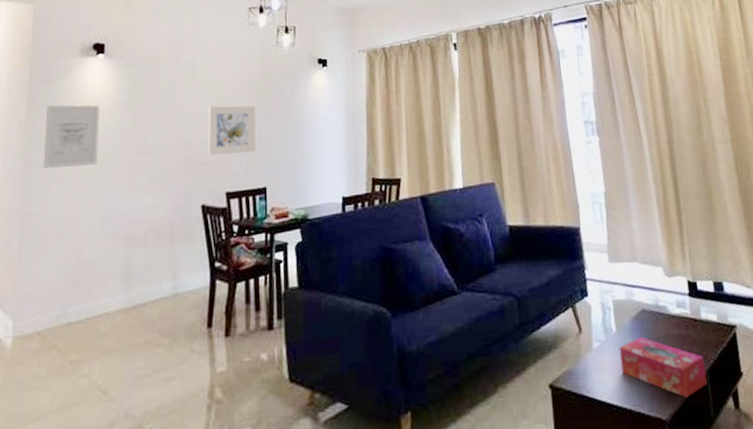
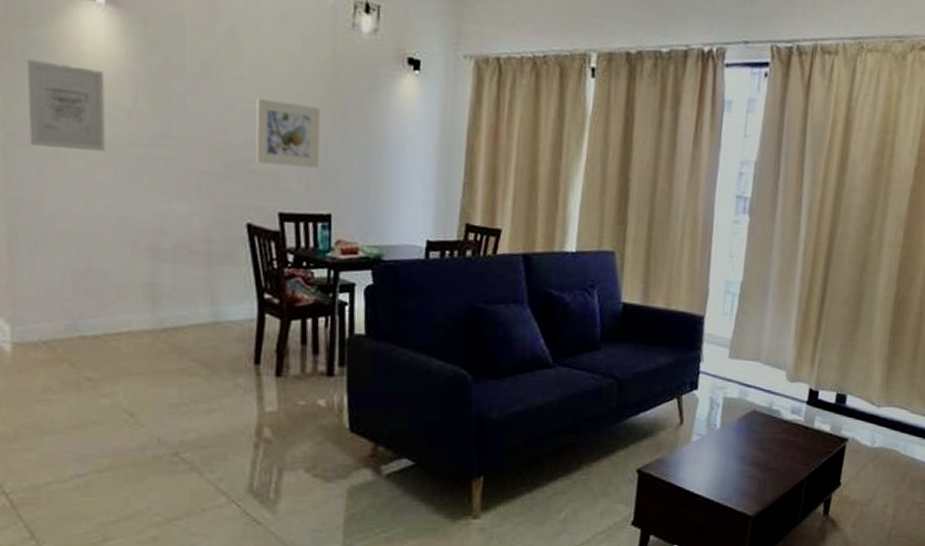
tissue box: present [619,336,707,398] -> none [717,436,806,498]

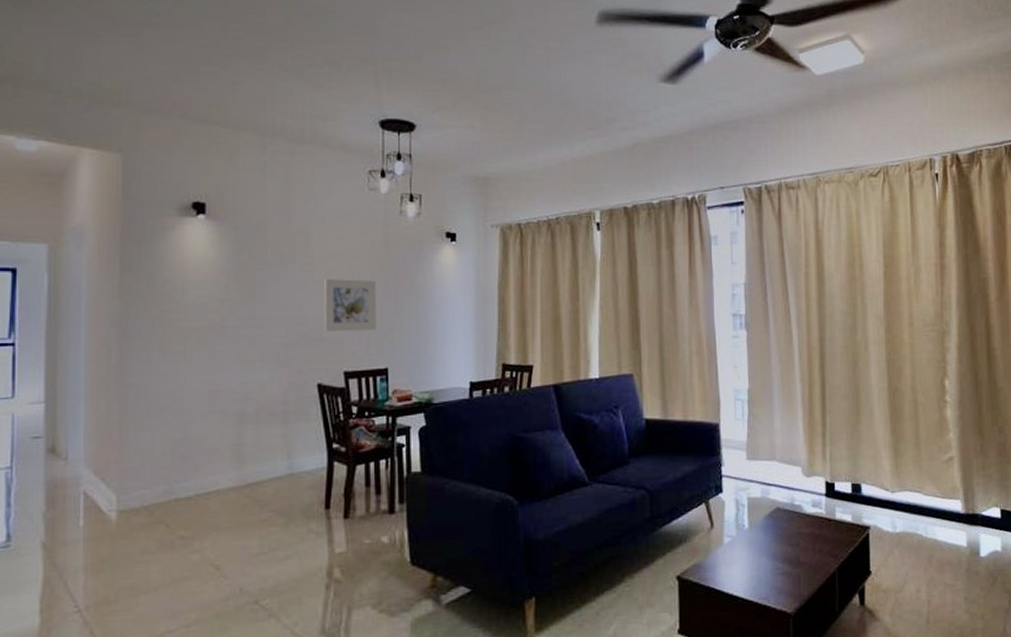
wall art: present [28,59,106,151] -> none [141,269,202,337]

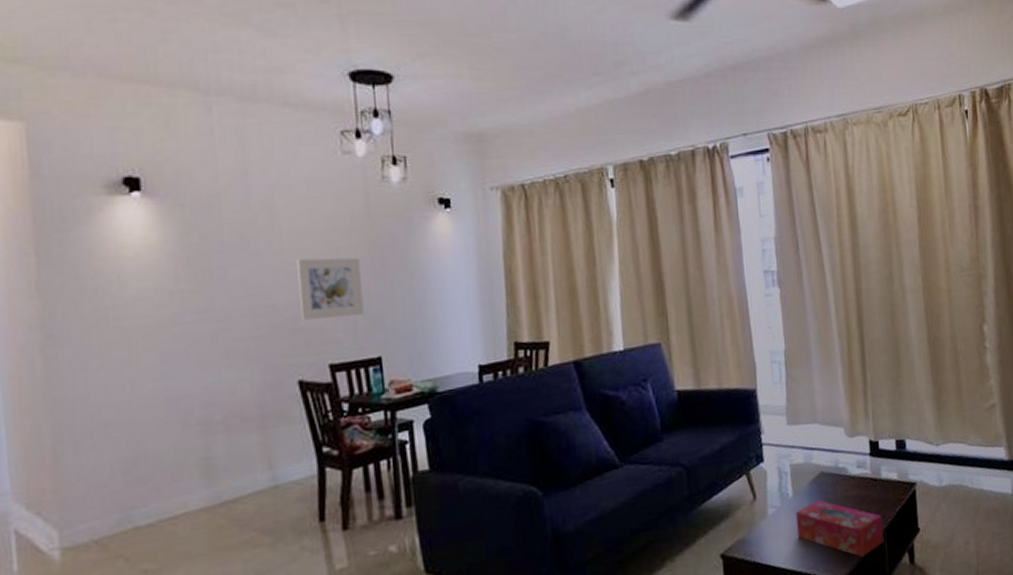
tissue box: none [750,533,835,593] -> present [795,499,884,557]

